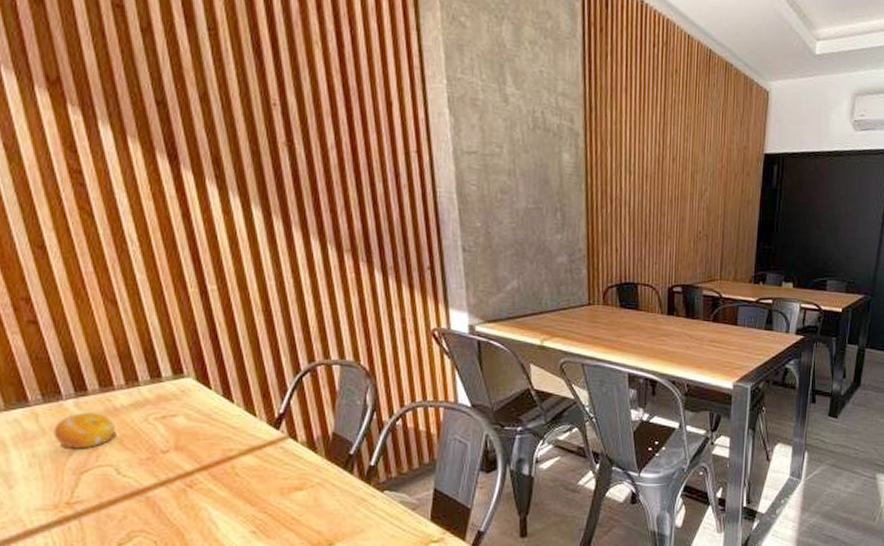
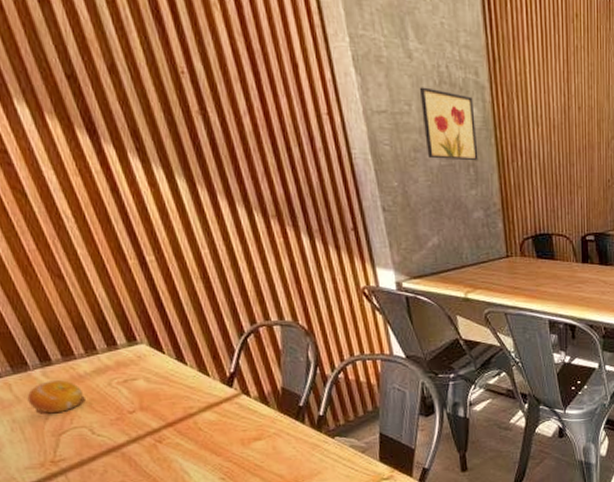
wall art: none [512,130,567,206] -> present [419,87,478,161]

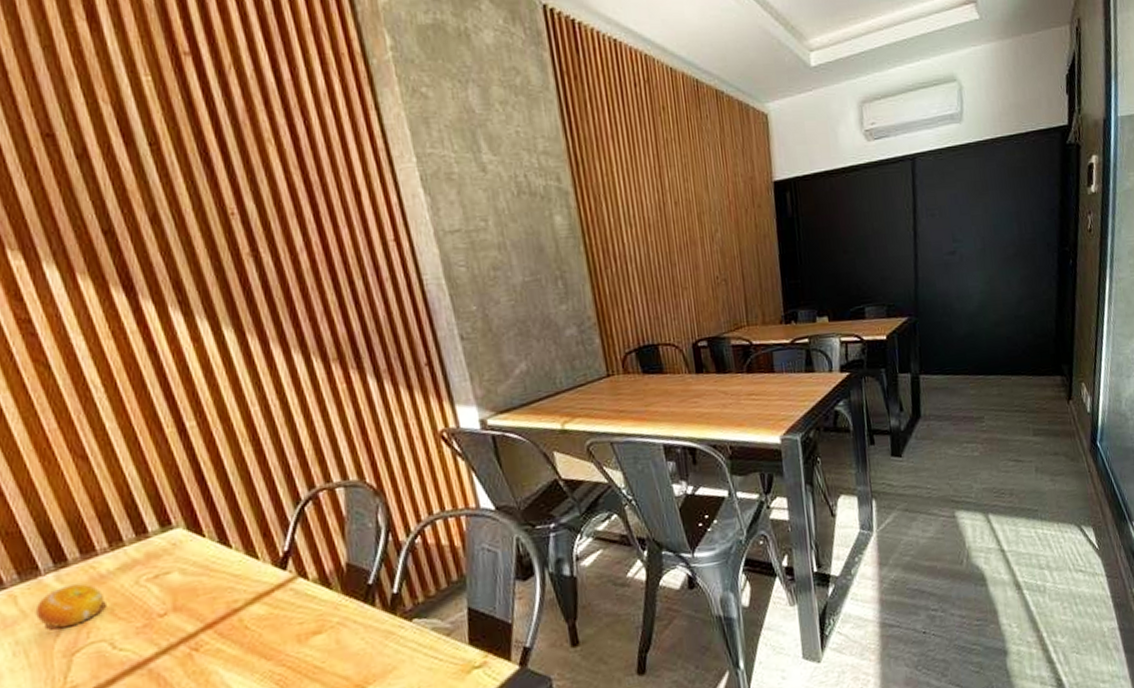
wall art: present [419,87,478,161] -> none [495,199,567,276]

